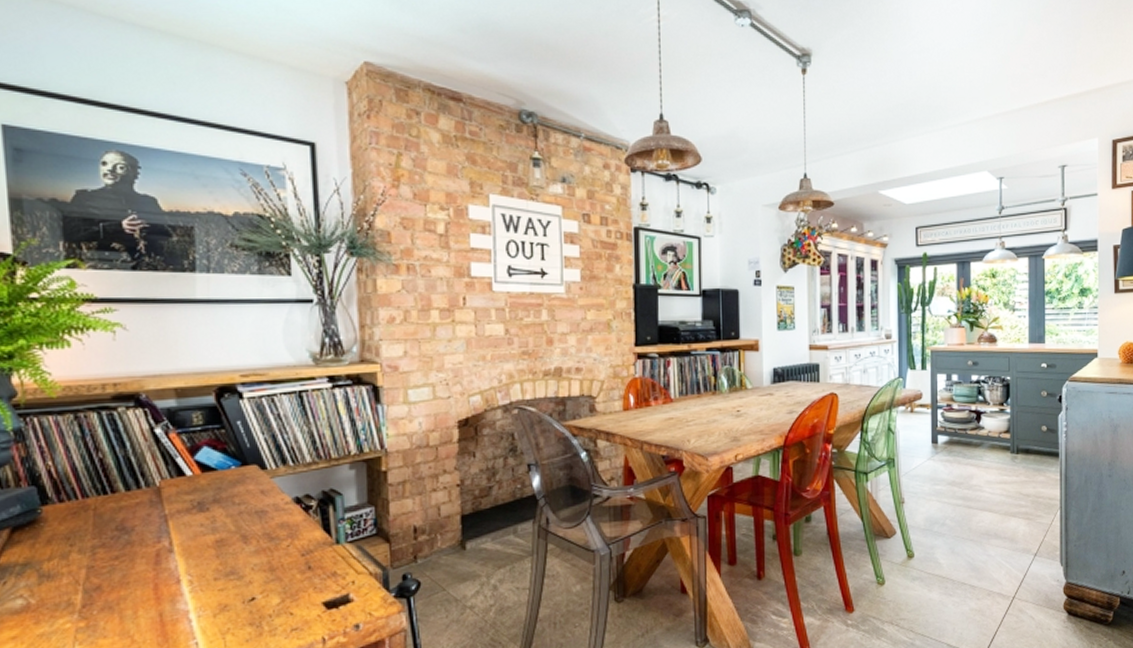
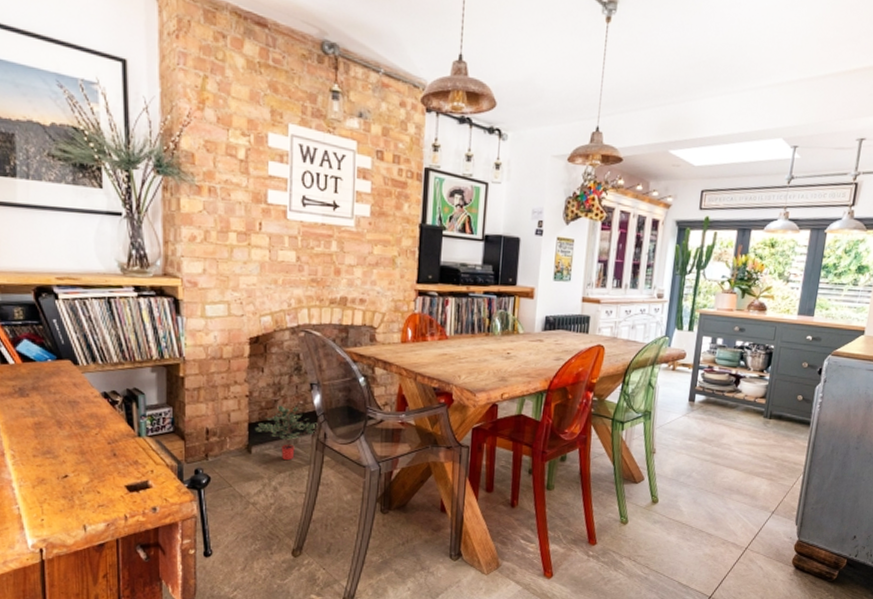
potted plant: none [468,491,538,554] -> present [254,405,318,461]

